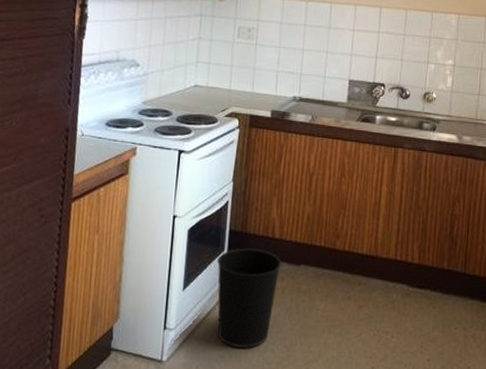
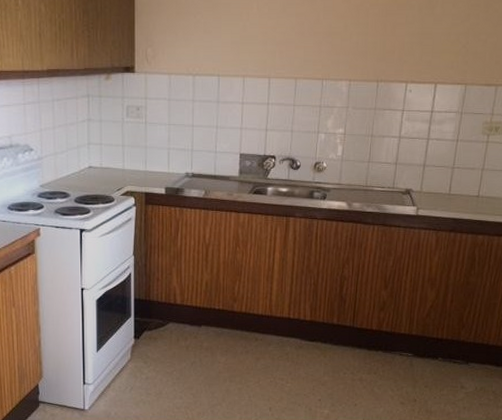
wastebasket: present [217,248,282,348] -> none [126,314,184,396]

